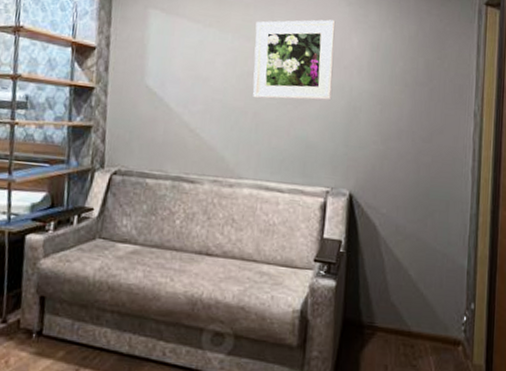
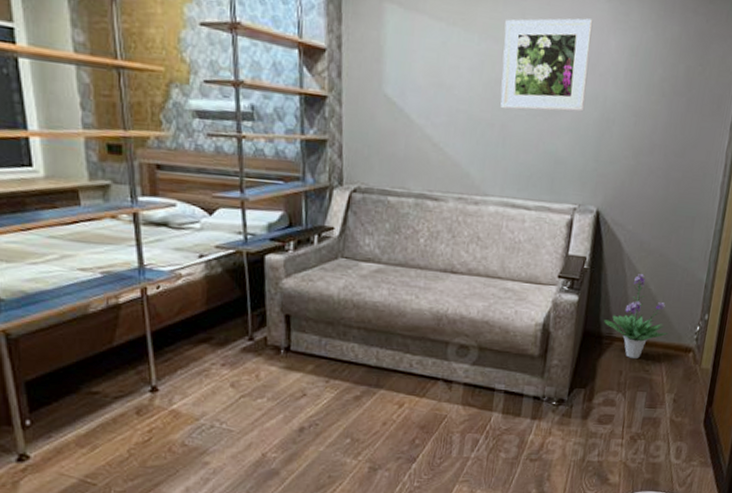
potted plant: none [364,259,433,351] -> present [604,274,668,358]

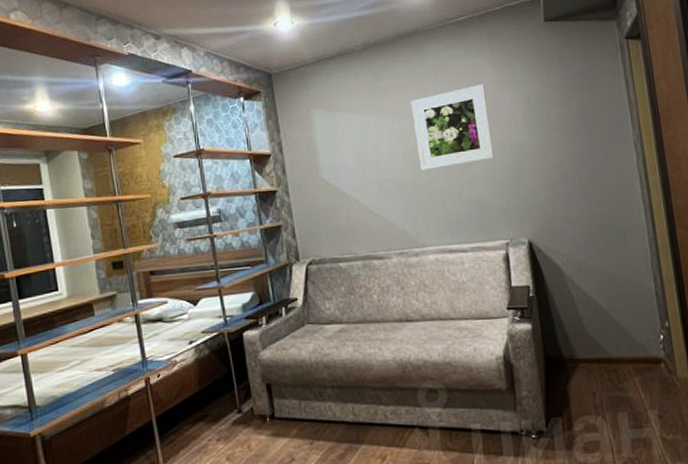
potted plant: present [604,274,668,358] -> none [563,293,632,378]

